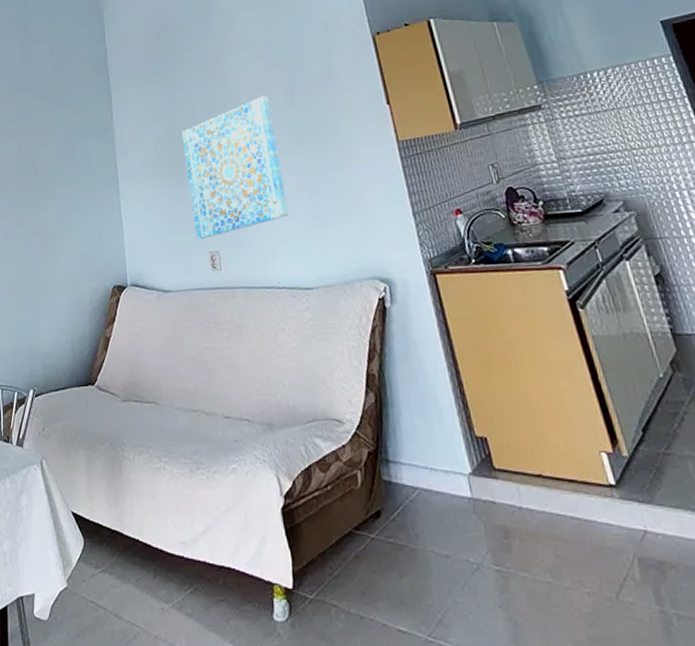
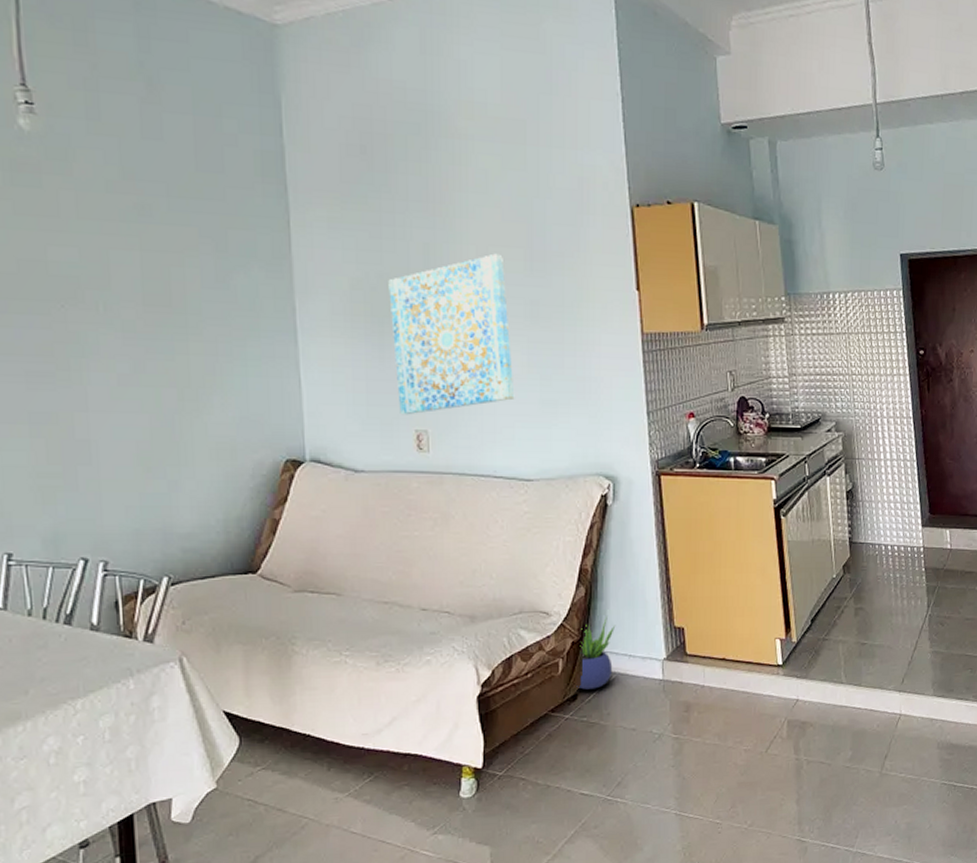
potted plant: none [376,423,415,506] -> present [576,615,616,690]

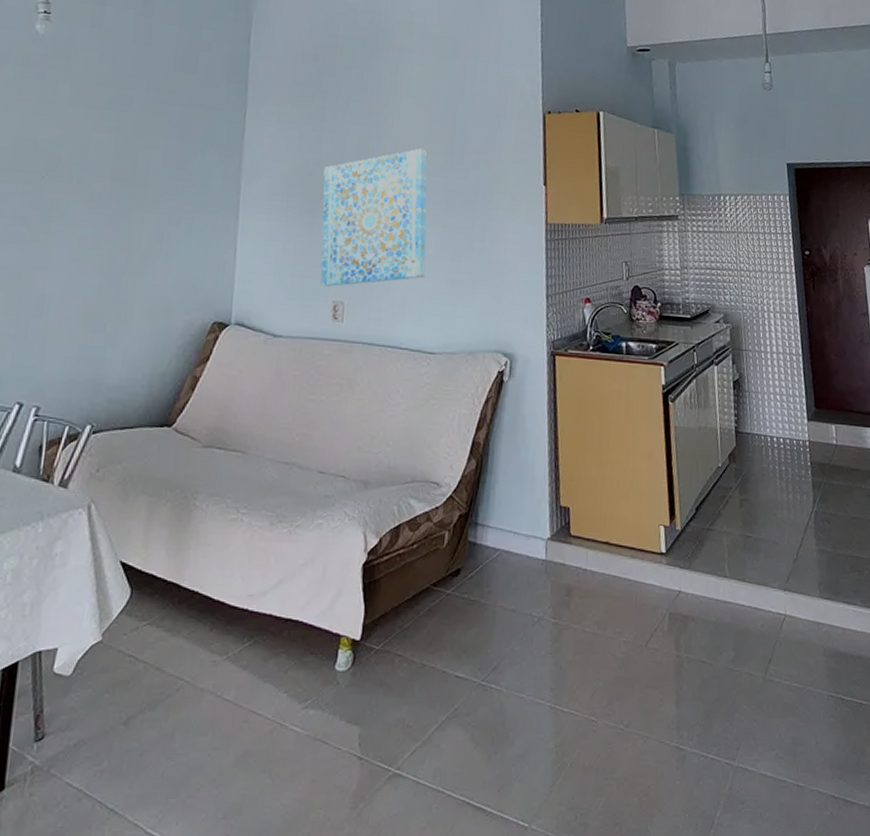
potted plant: present [576,615,616,690] -> none [460,490,503,565]

